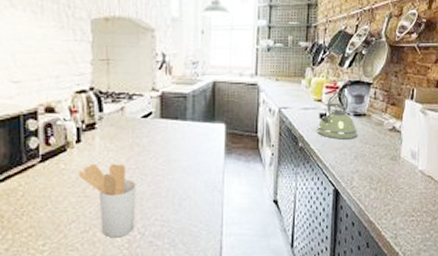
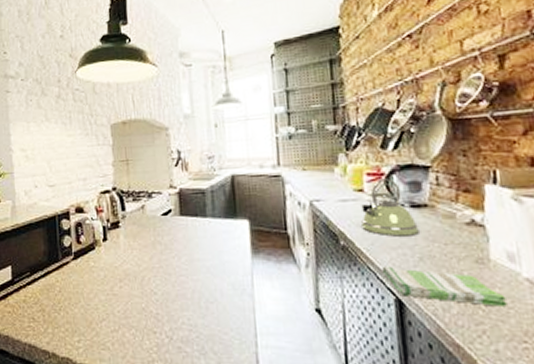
utensil holder: present [78,163,136,238] -> none [105,261,162,340]
dish towel: none [327,163,406,192] -> present [381,266,507,306]

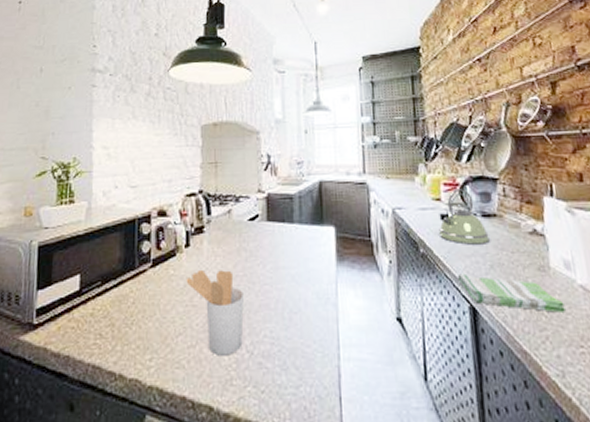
utensil holder: none [105,261,162,340] -> present [186,269,244,356]

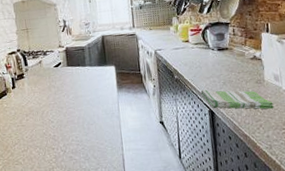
utensil holder: present [186,269,244,356] -> none [15,101,58,155]
kettle: present [439,189,490,245] -> none [187,32,223,71]

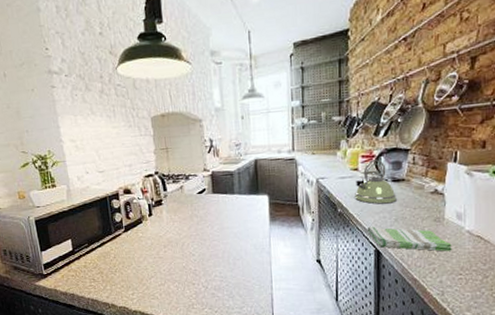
kettle: none [187,32,223,71] -> present [355,159,397,204]

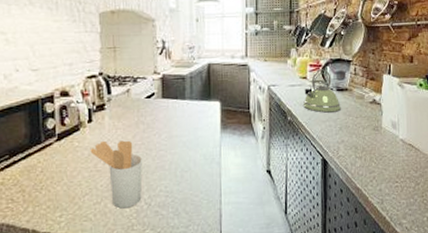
utensil holder: none [152,231,199,290] -> present [90,140,142,209]
dish towel: present [367,226,452,252] -> none [314,134,389,160]

